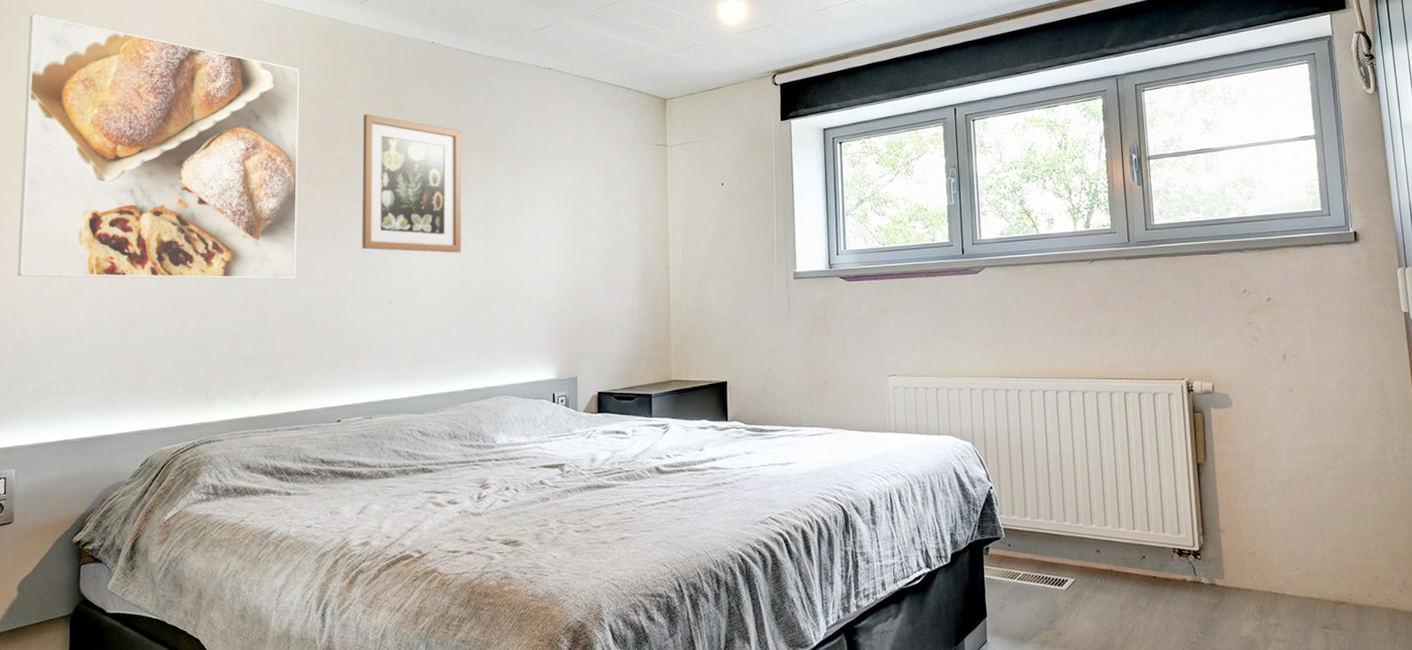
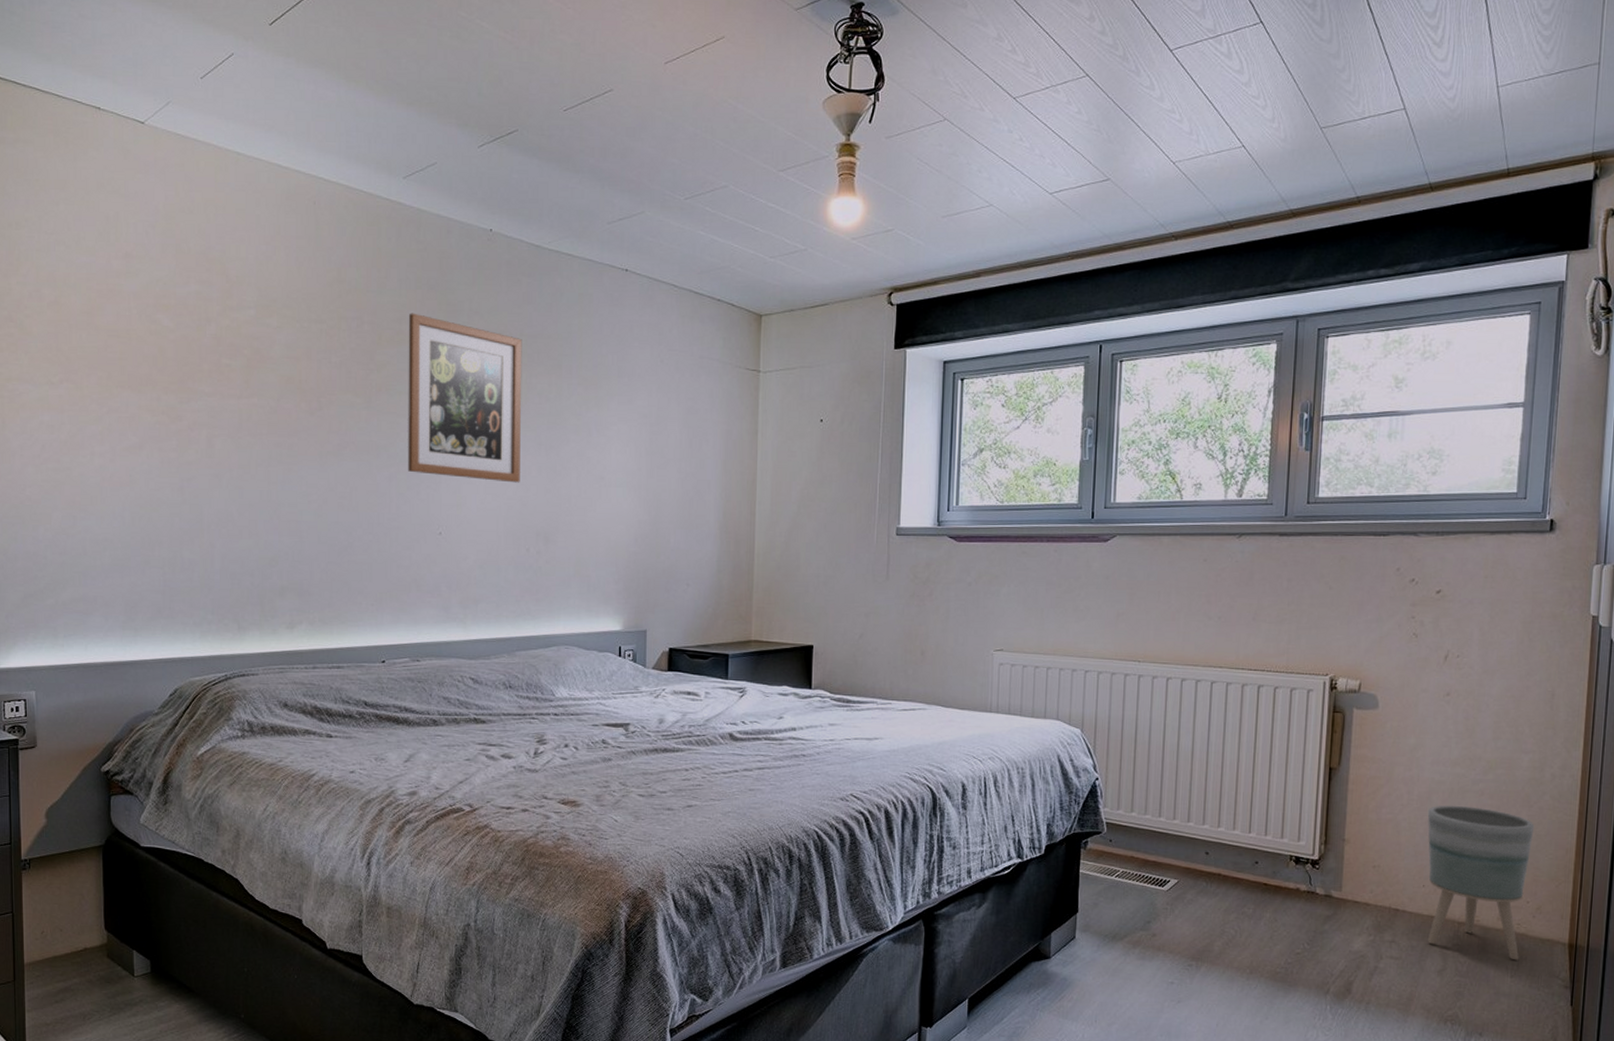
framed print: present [17,13,300,280] -> none [19,168,335,501]
planter: none [1290,491,1395,635] -> present [1427,805,1535,961]

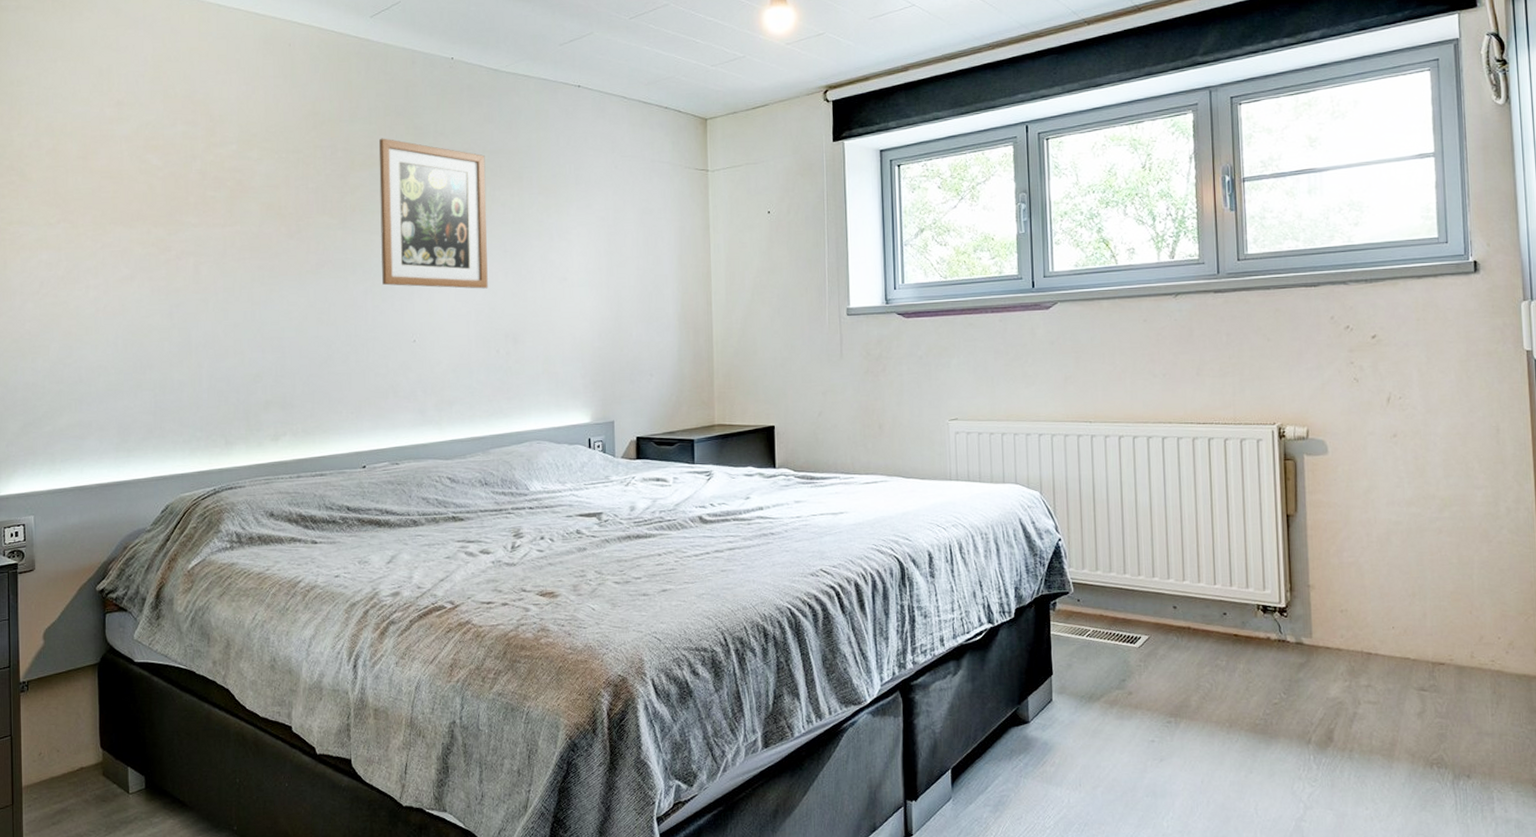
planter: present [1427,805,1535,961] -> none [1388,544,1498,698]

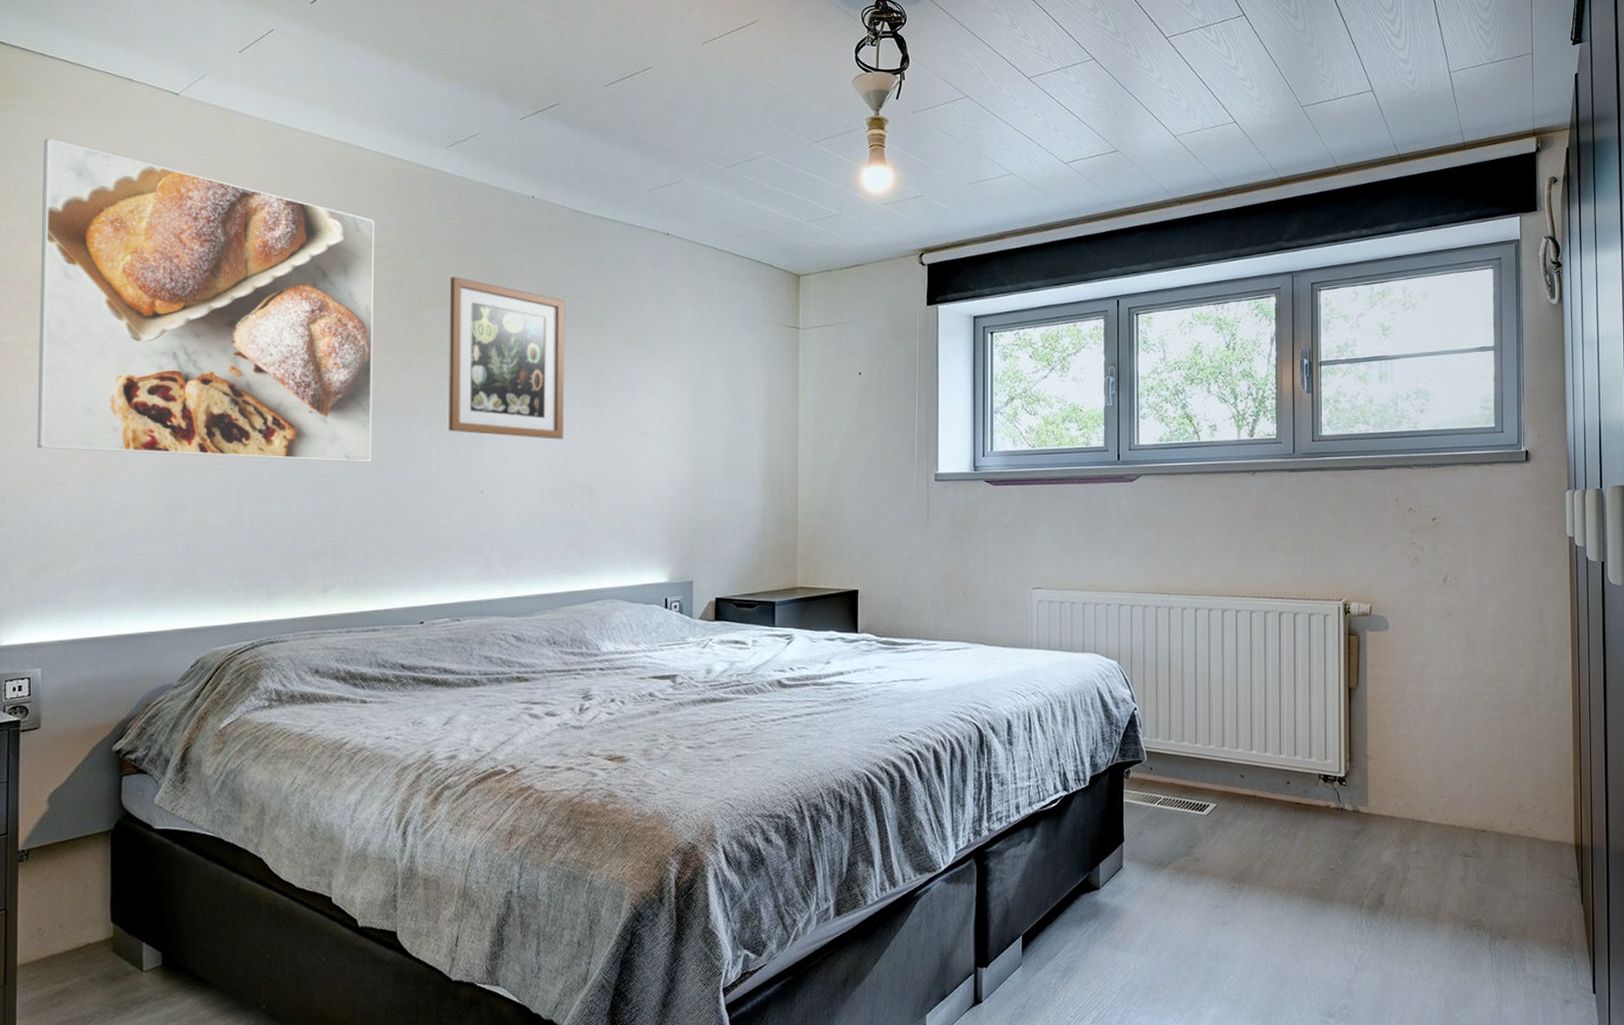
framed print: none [20,32,314,318] -> present [36,137,375,462]

